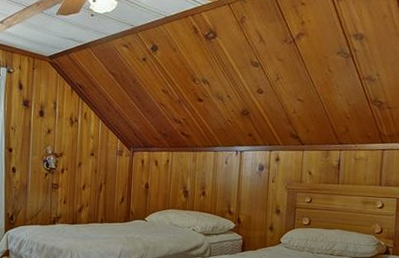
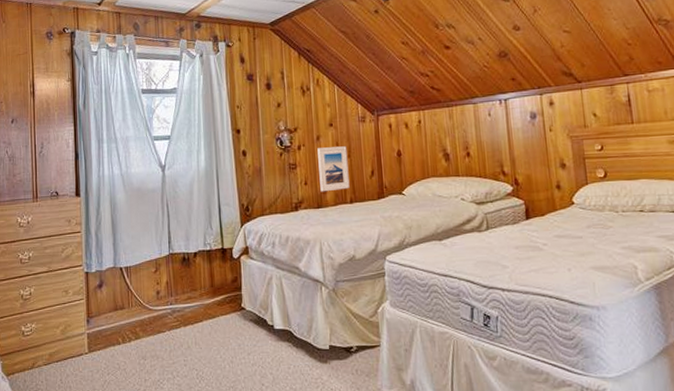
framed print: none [76,173,104,211] -> present [317,146,350,192]

